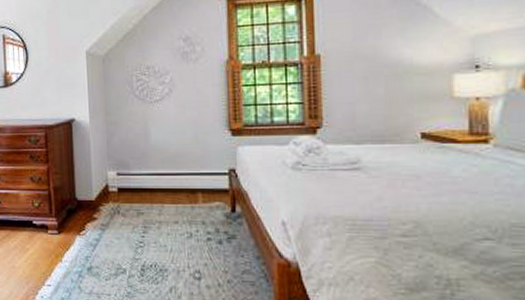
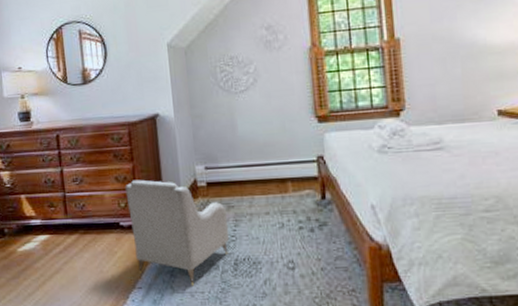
armchair: none [39,181,138,288] -> present [125,179,230,286]

